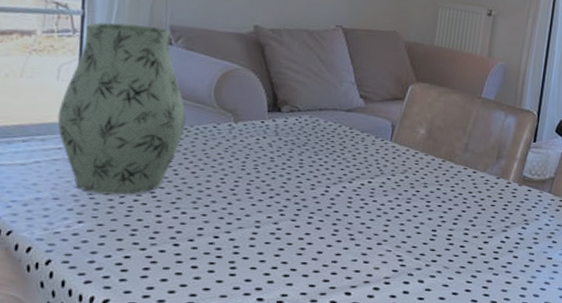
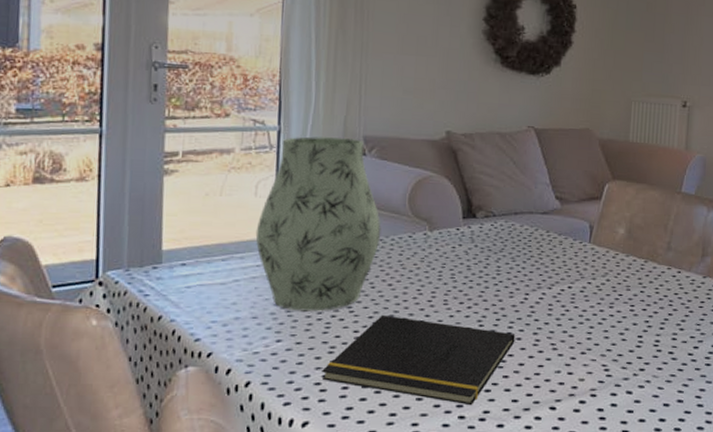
notepad: none [123,200,315,289] -> present [322,314,516,406]

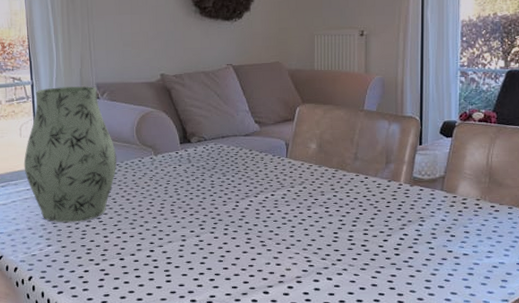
notepad: present [322,314,516,406] -> none [83,223,231,292]

